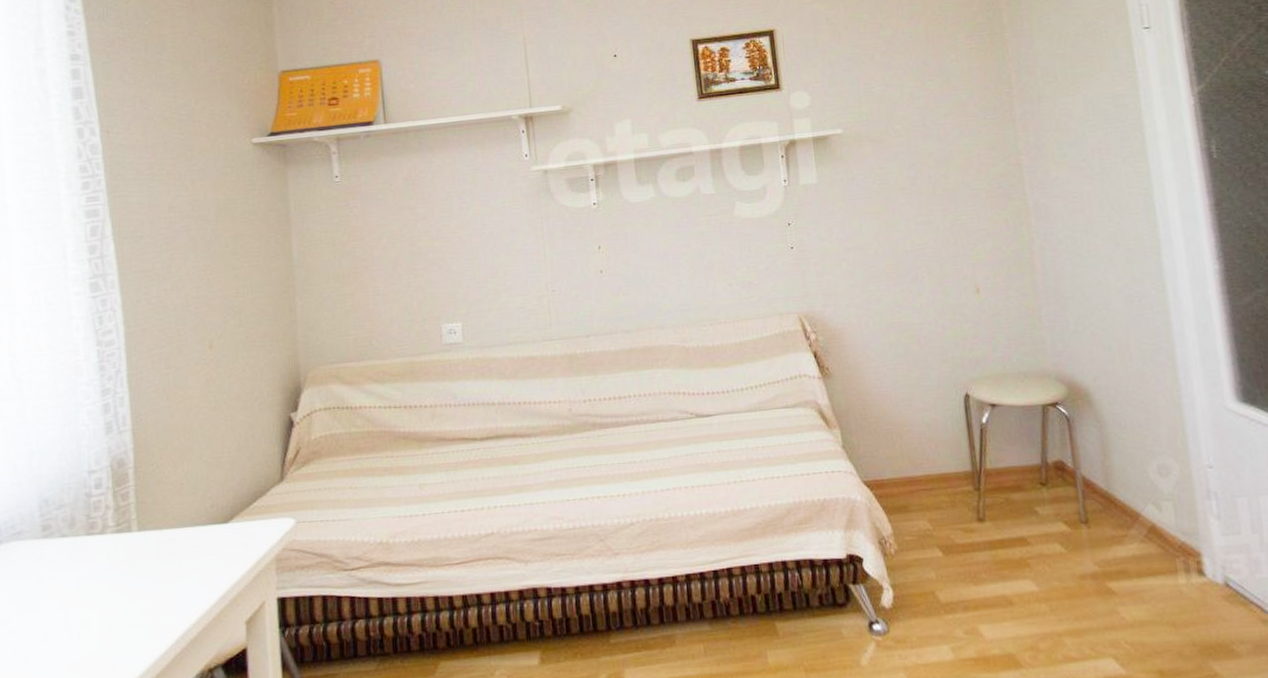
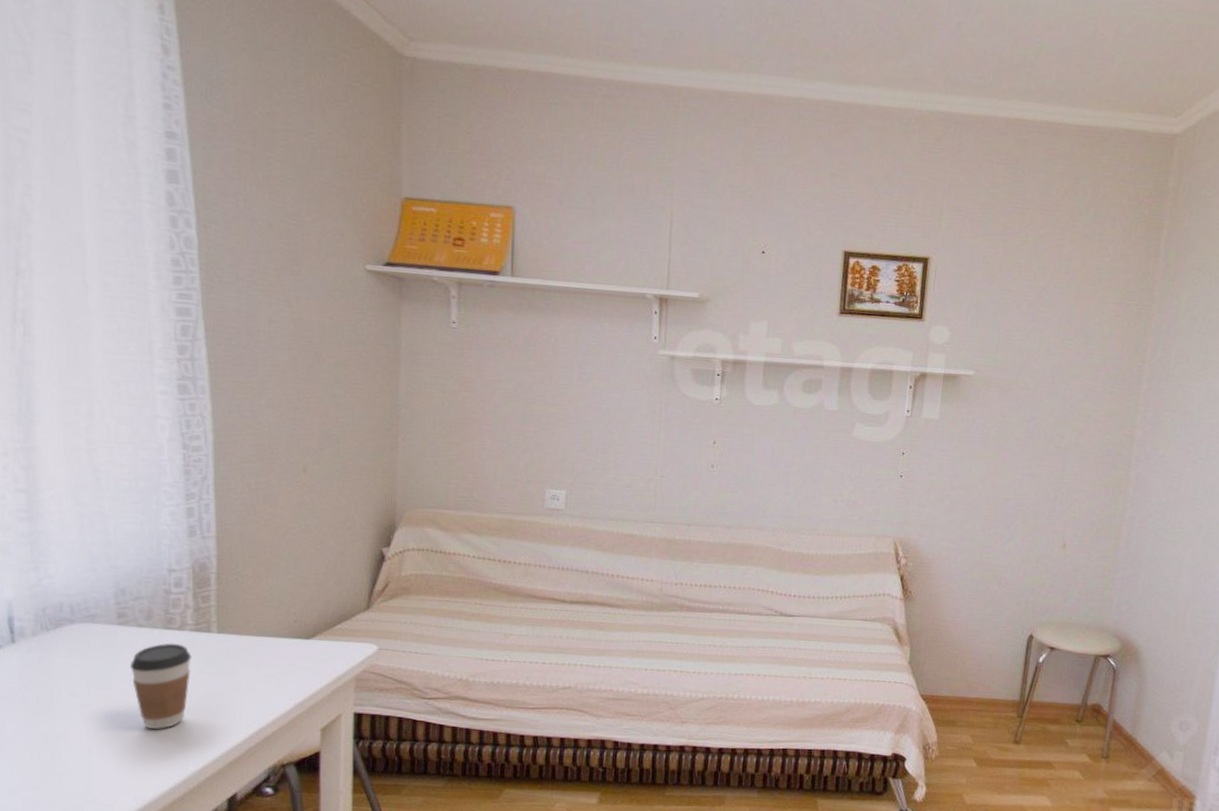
coffee cup: none [56,549,114,649] -> present [131,643,192,730]

